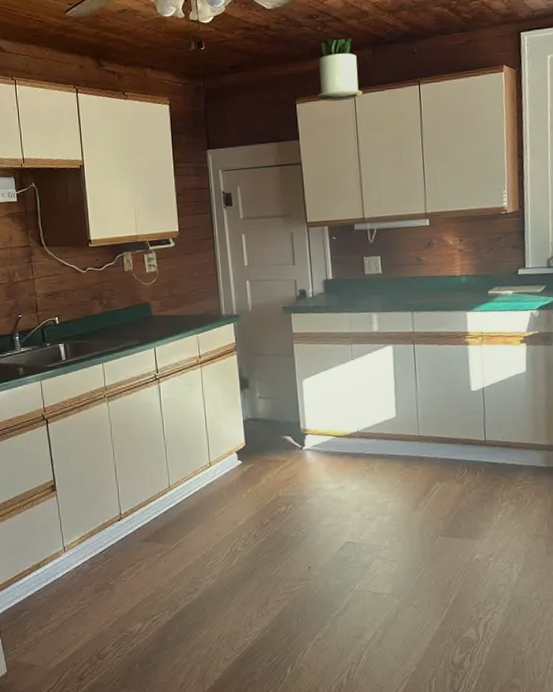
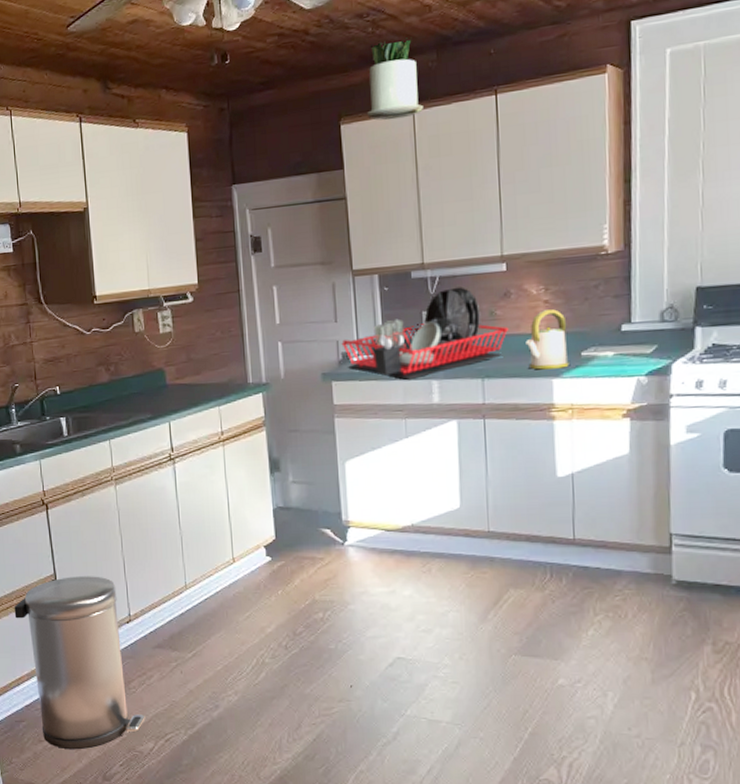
pedal bin: none [17,481,135,633] -> present [14,576,145,749]
dish rack: none [298,237,432,313] -> present [341,287,509,381]
kettle: none [445,256,480,305] -> present [525,309,571,370]

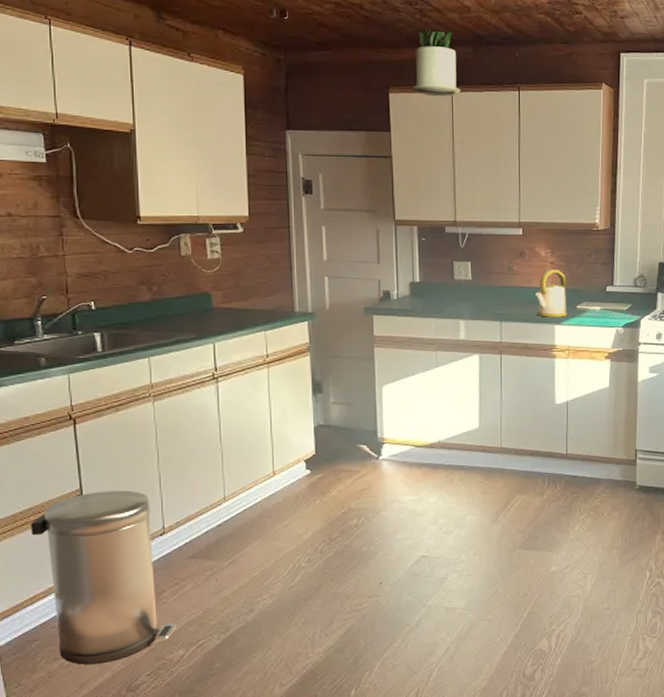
dish rack: present [341,287,509,381] -> none [383,244,523,319]

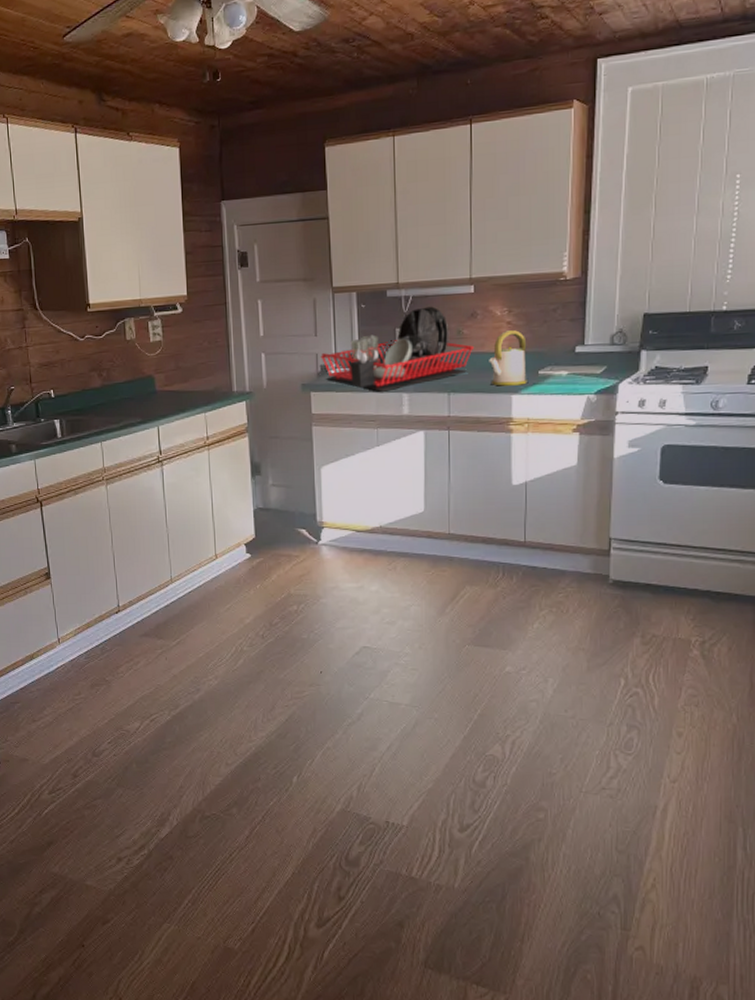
pedal bin: present [30,490,177,665] -> none [9,569,132,728]
dish rack: none [383,244,523,319] -> present [320,306,475,393]
planter: present [412,27,461,97] -> none [349,64,404,145]

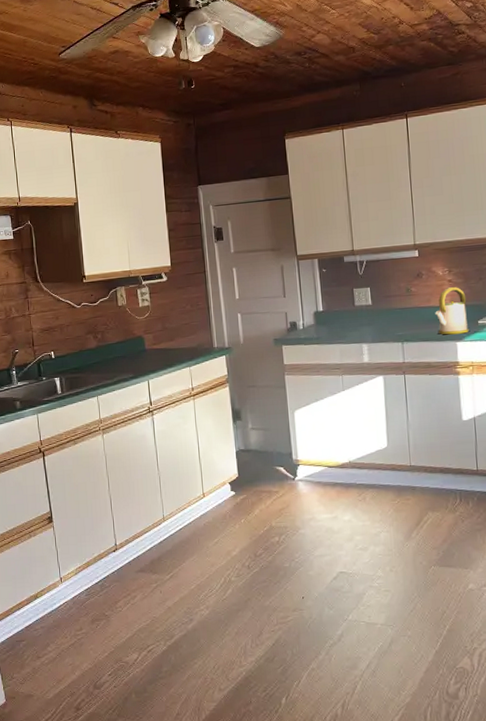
dish rack: present [320,306,475,393] -> none [289,269,422,345]

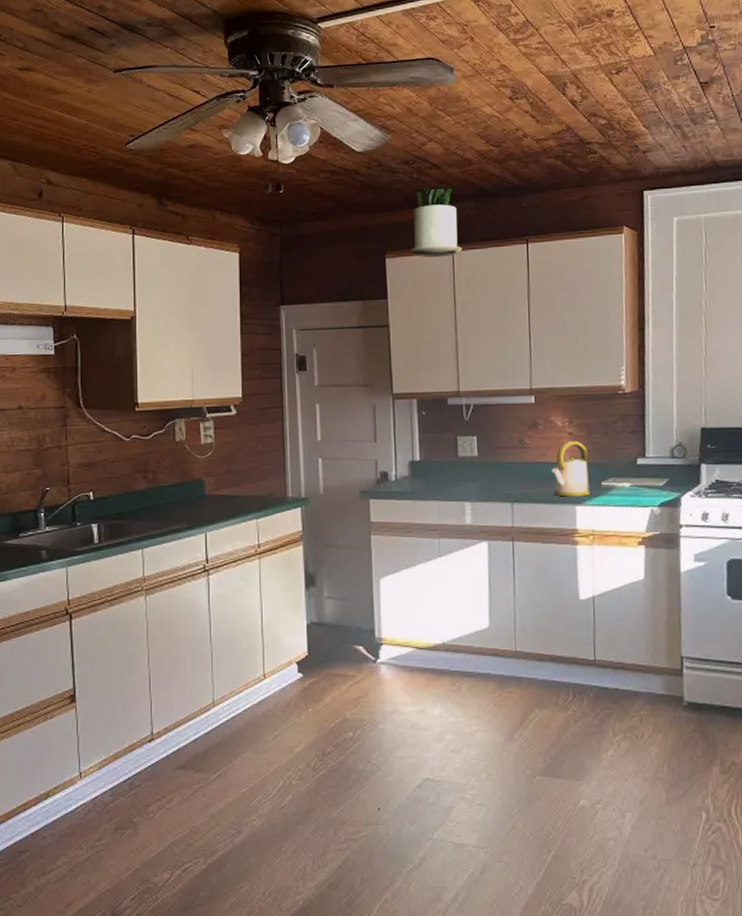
planter: none [305,72,351,137] -> present [409,186,463,258]

